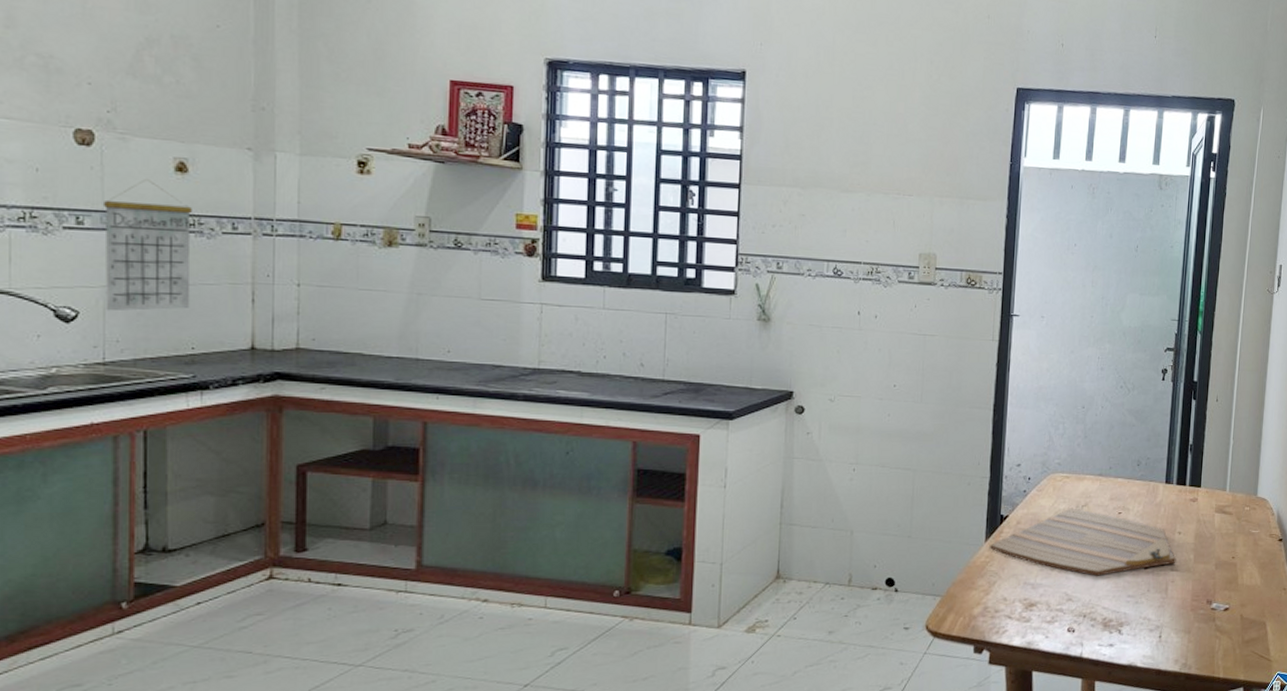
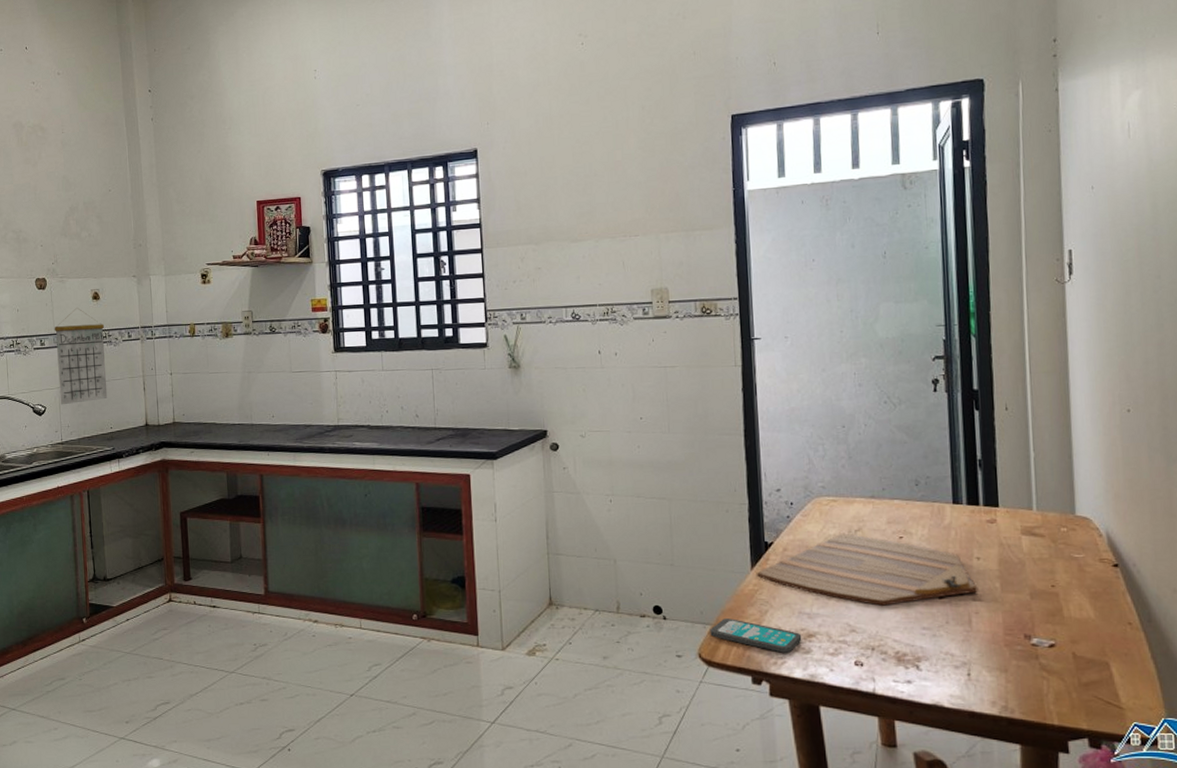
smartphone: none [939,590,1024,622] -> present [710,618,802,653]

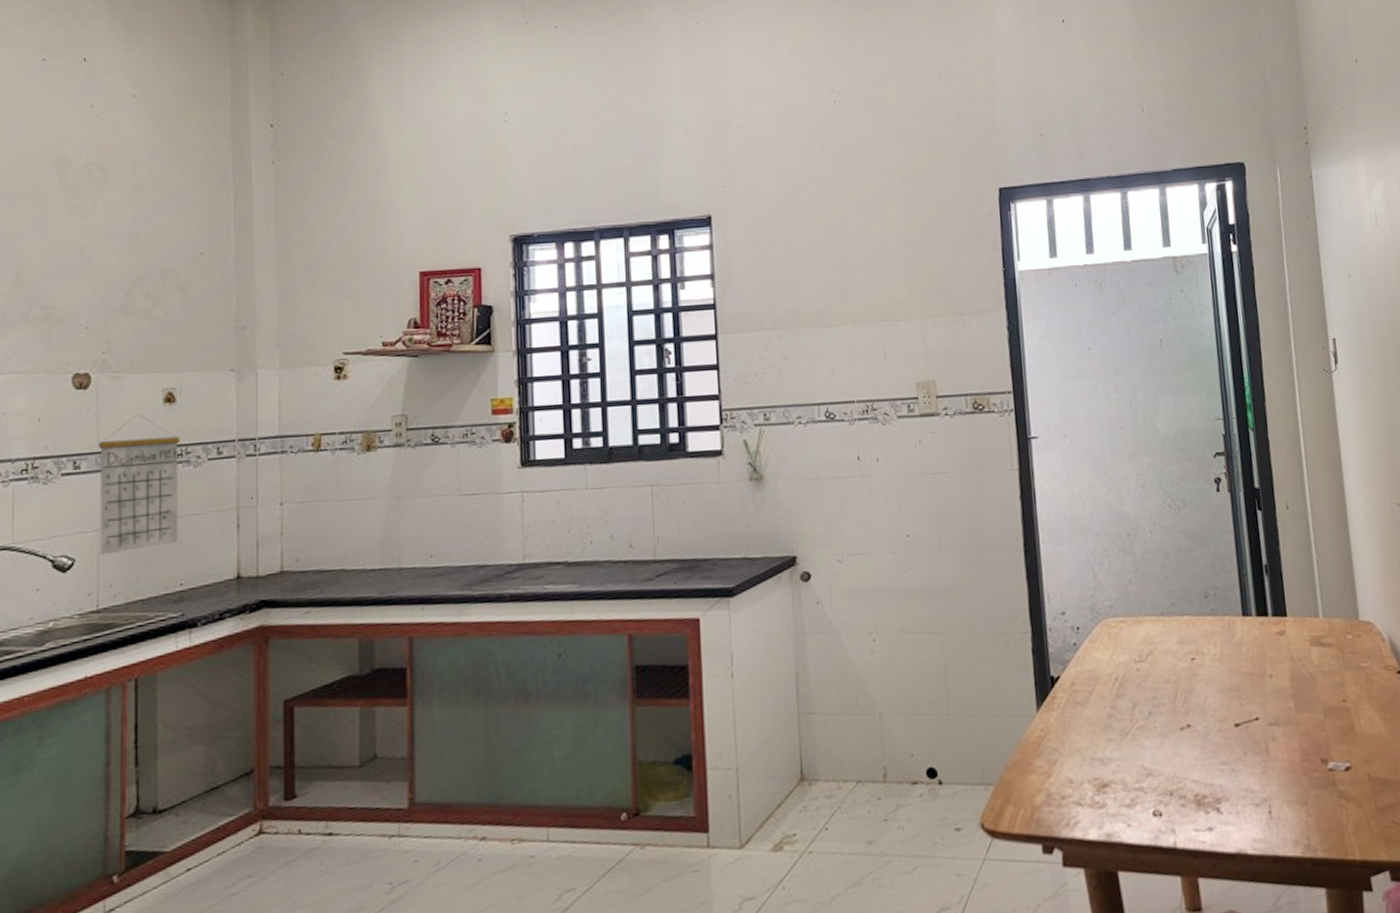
smartphone: present [710,618,802,653] -> none [993,774,1096,811]
cutting board: present [756,534,978,606] -> none [1042,659,1273,742]

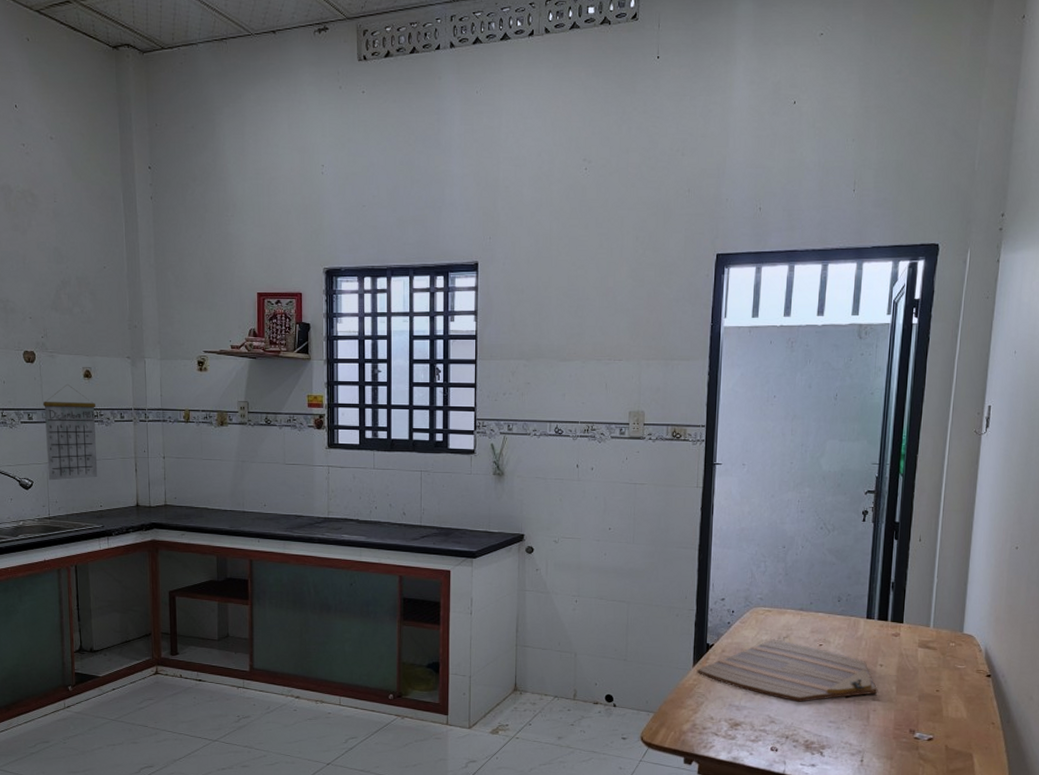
cutting board: none [1042,659,1273,742] -> present [696,640,878,702]

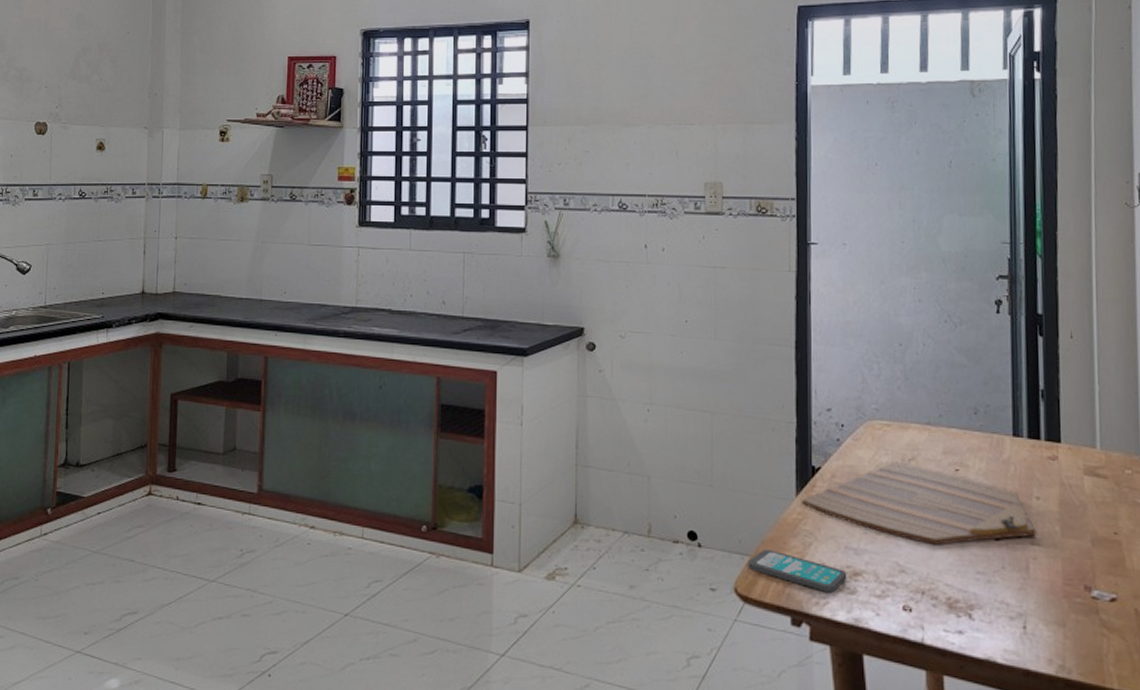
calendar: present [42,384,98,481] -> none [48,158,107,264]
smartphone: none [652,708,730,739] -> present [748,550,847,592]

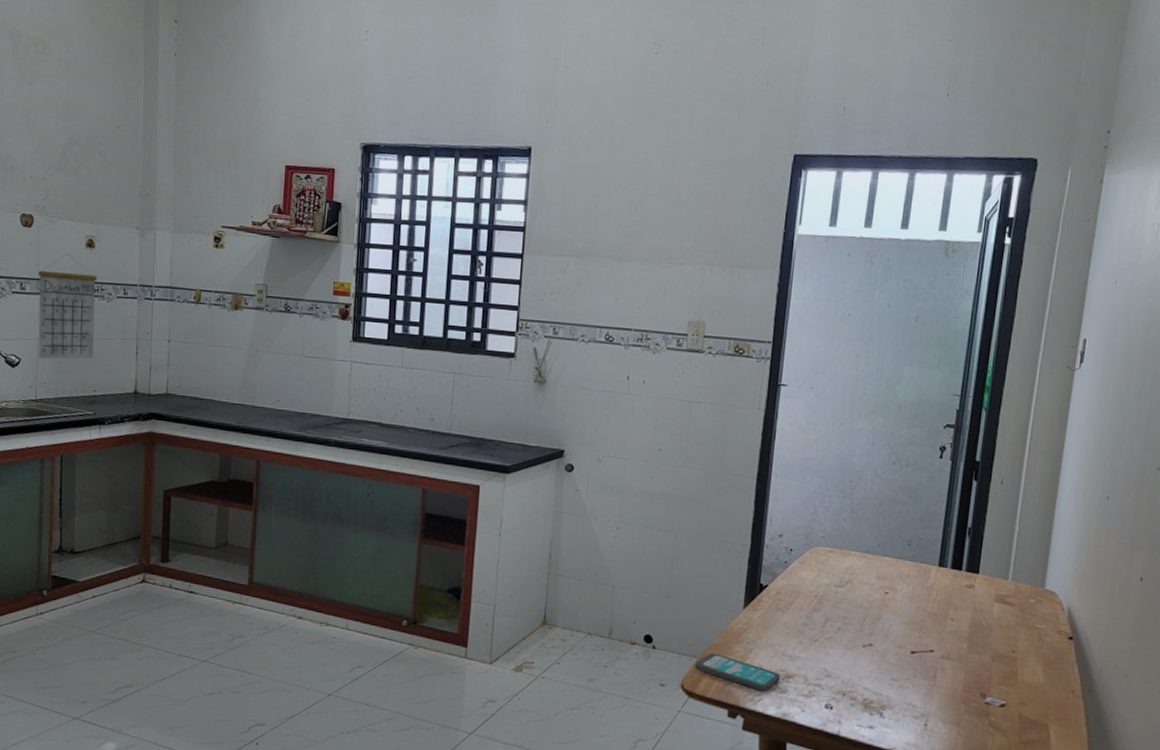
calendar: none [48,158,107,264] -> present [38,253,98,359]
cutting board: present [801,463,1037,545] -> none [747,584,948,656]

